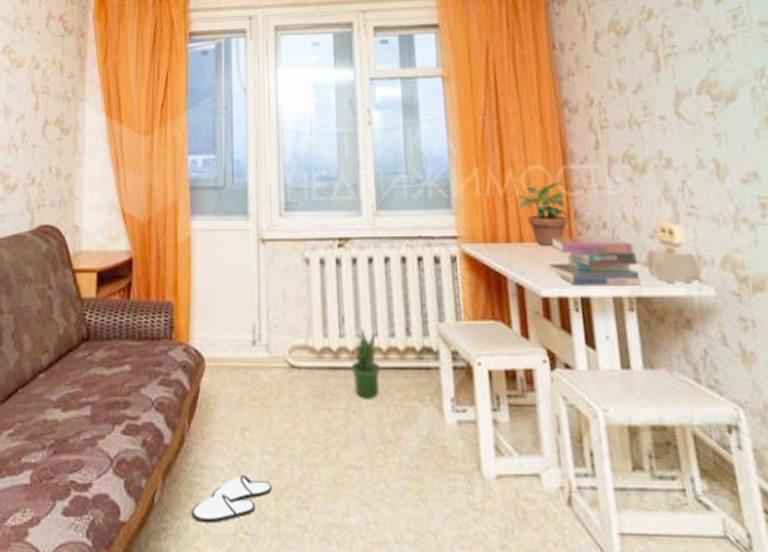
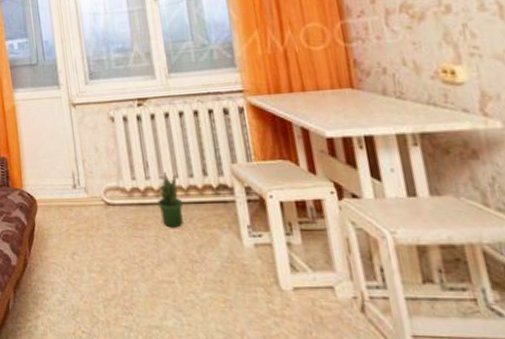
slippers: present [190,475,272,523] -> none [38,288,101,324]
potted plant: present [518,182,568,247] -> none [298,35,348,94]
books: present [546,236,641,286] -> none [329,80,424,125]
sugar bowl: present [646,246,701,284] -> none [428,85,486,120]

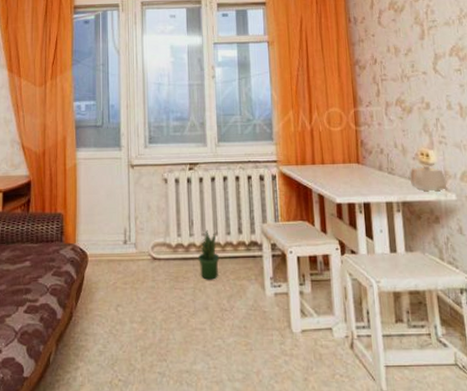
sugar bowl: none [428,85,486,120] -> present [410,165,446,192]

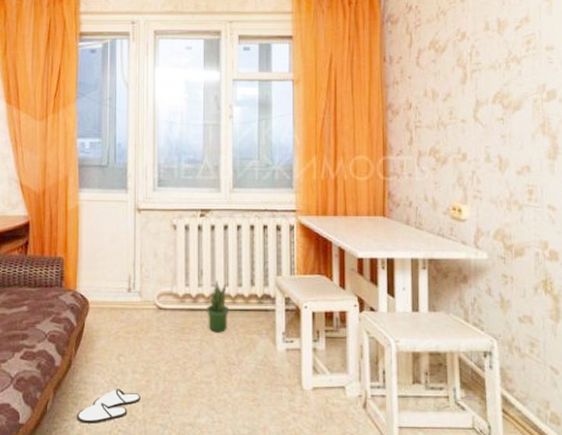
slippers: none [78,339,139,374] -> present [76,389,140,424]
sugar bowl: present [410,165,446,192] -> none [439,221,478,249]

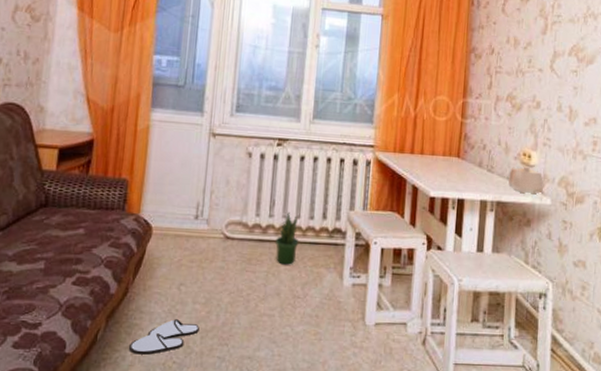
sugar bowl: none [439,221,478,249] -> present [508,166,543,195]

